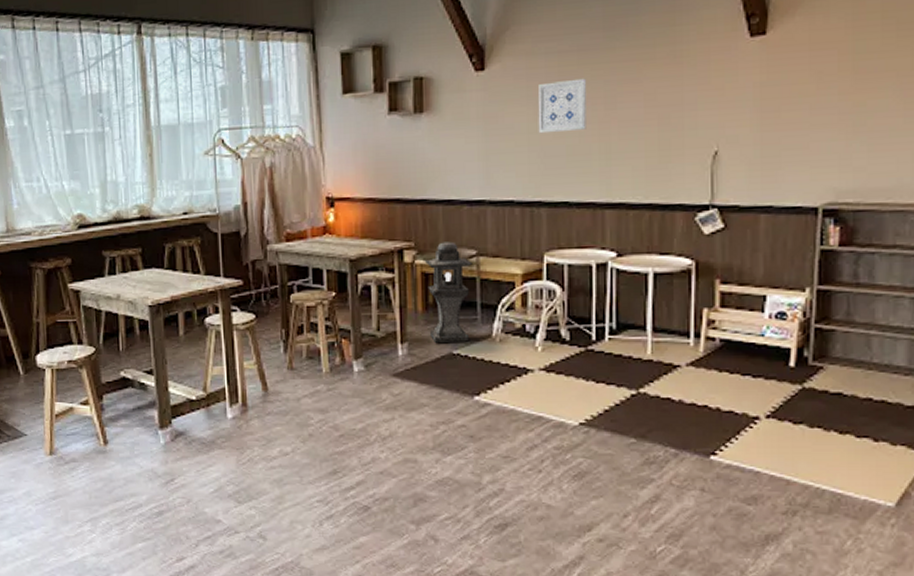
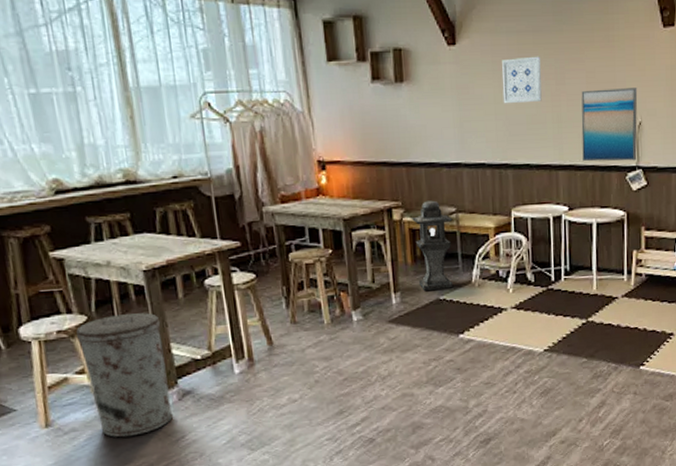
trash can: none [85,348,164,474] -> present [76,313,173,438]
wall art: none [636,110,713,199] -> present [581,88,638,162]

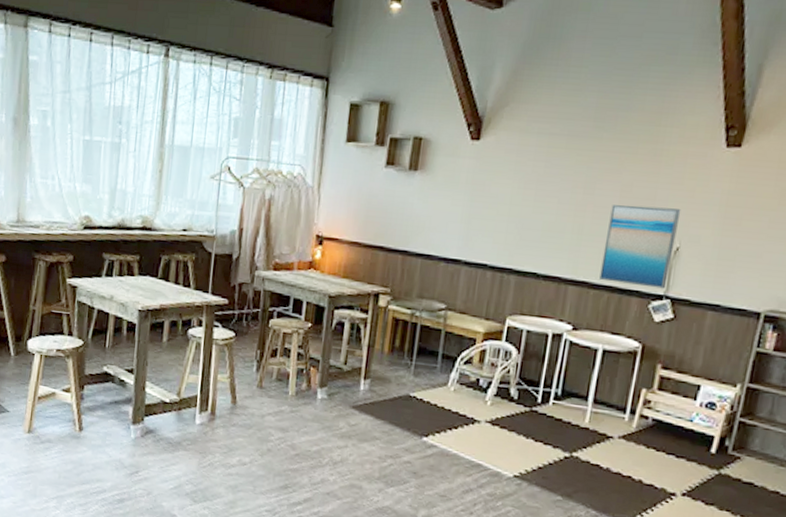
trash can: present [76,313,173,438] -> none [71,345,143,460]
lantern: present [411,200,454,290] -> none [392,292,441,387]
wall art: present [501,56,542,104] -> none [520,160,572,209]

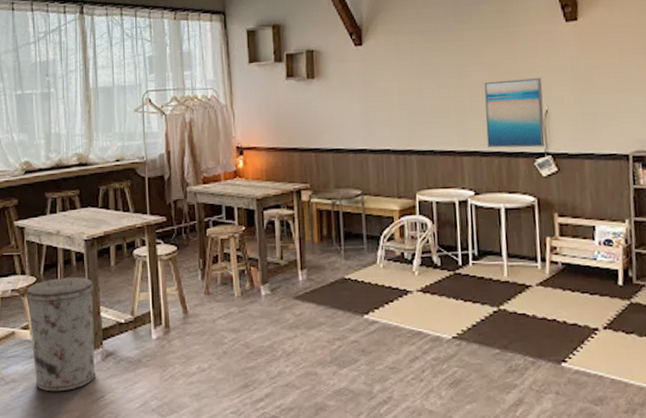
trash can: none [71,345,143,460] -> present [27,277,95,392]

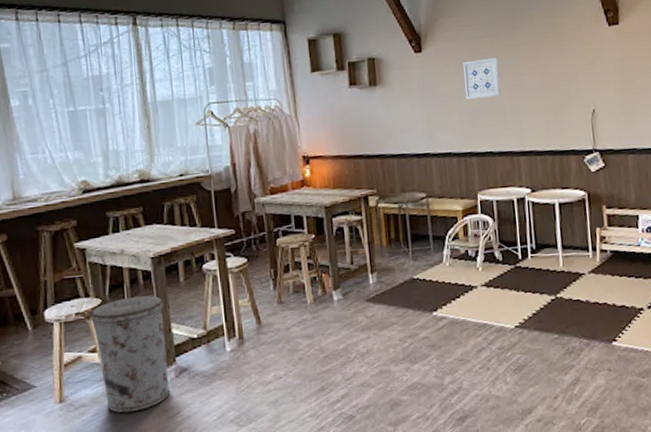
wall art: none [405,52,445,96] -> present [463,57,501,100]
wall art: present [484,78,545,148] -> none [536,79,593,147]

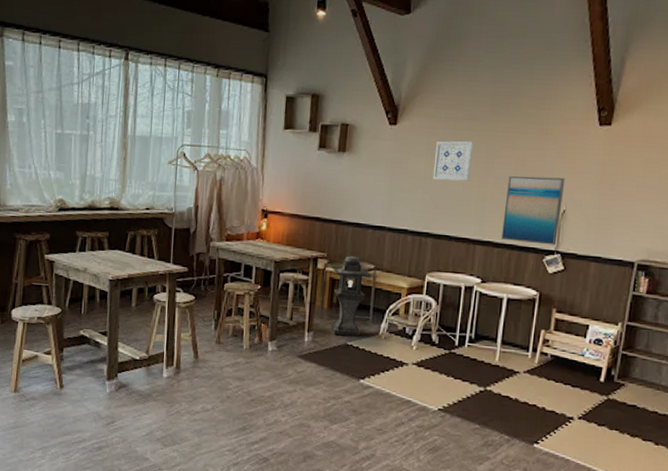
trash can: present [92,295,170,413] -> none [51,312,114,414]
lantern: none [385,187,426,271] -> present [331,255,371,336]
wall art: none [536,79,593,147] -> present [501,176,566,245]

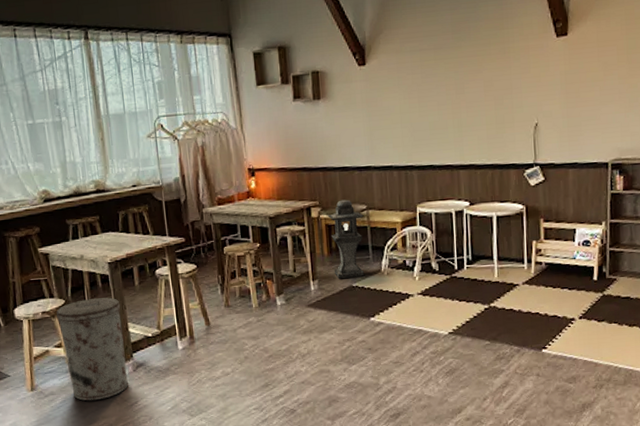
trash can: none [51,312,114,414] -> present [56,297,128,401]
wall art: present [432,141,474,181] -> none [406,70,443,114]
wall art: present [501,176,566,245] -> none [480,93,534,161]

